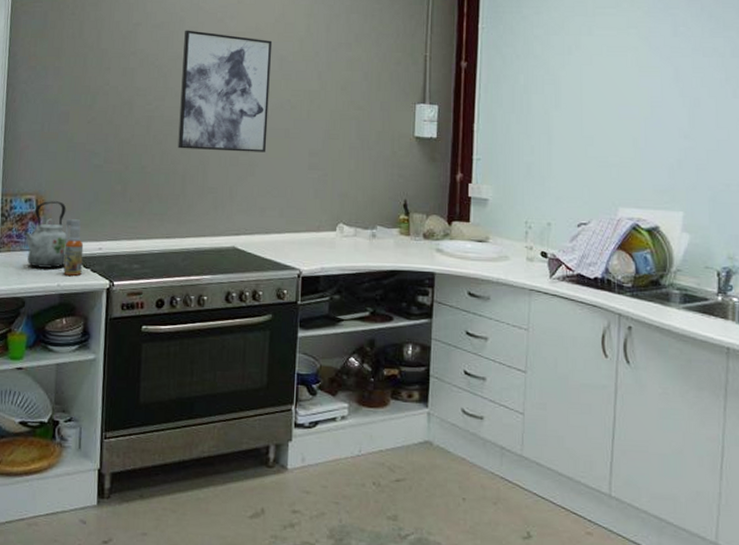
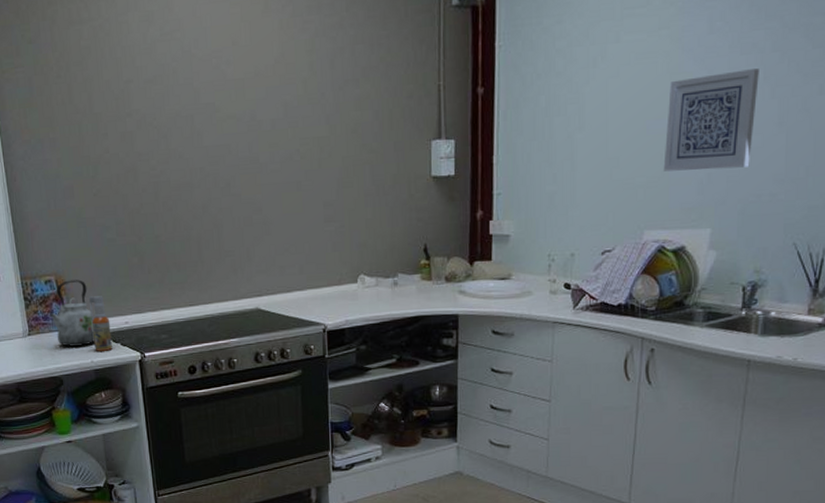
wall art: present [178,30,273,152] -> none [180,82,280,214]
wall art: none [635,70,721,157] -> present [663,68,759,172]

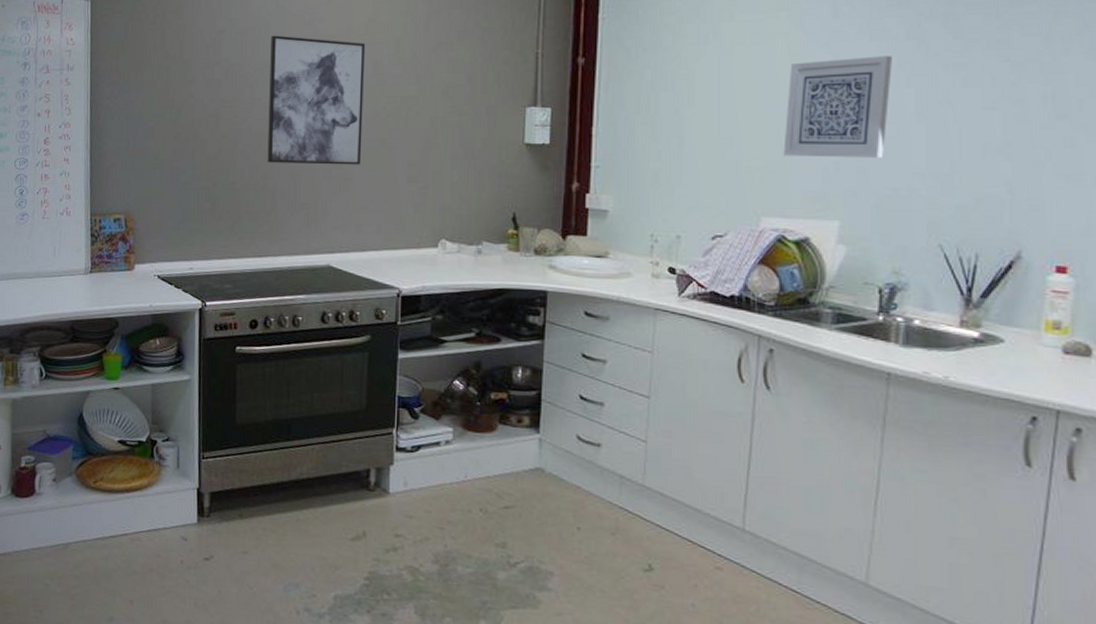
kettle: present [49,280,95,347] -> none [113,220,157,289]
spray bottle: present [89,296,112,351] -> none [155,238,174,296]
wall art: none [180,82,280,214] -> present [267,35,366,165]

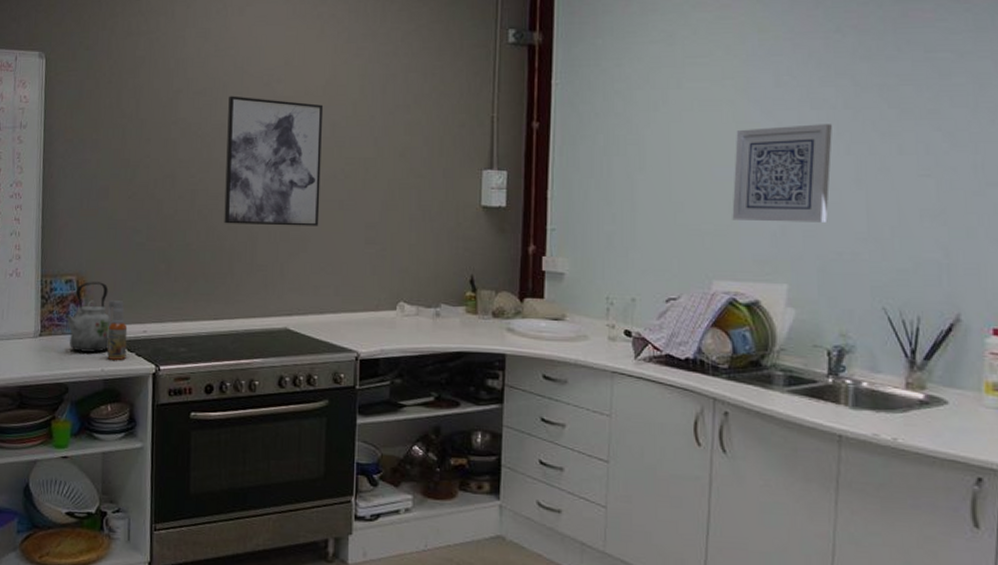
kettle: none [113,220,157,289] -> present [64,282,110,352]
spray bottle: none [155,238,174,296] -> present [107,300,128,360]

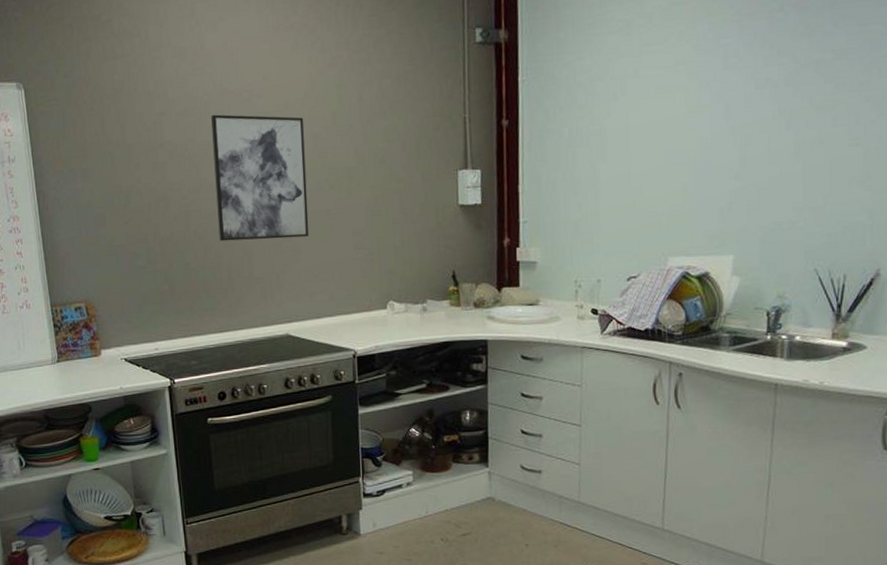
kettle: present [64,282,110,352] -> none [78,306,125,373]
spray bottle: present [107,300,128,360] -> none [119,322,142,378]
wall art: present [732,124,832,223] -> none [685,102,774,200]

